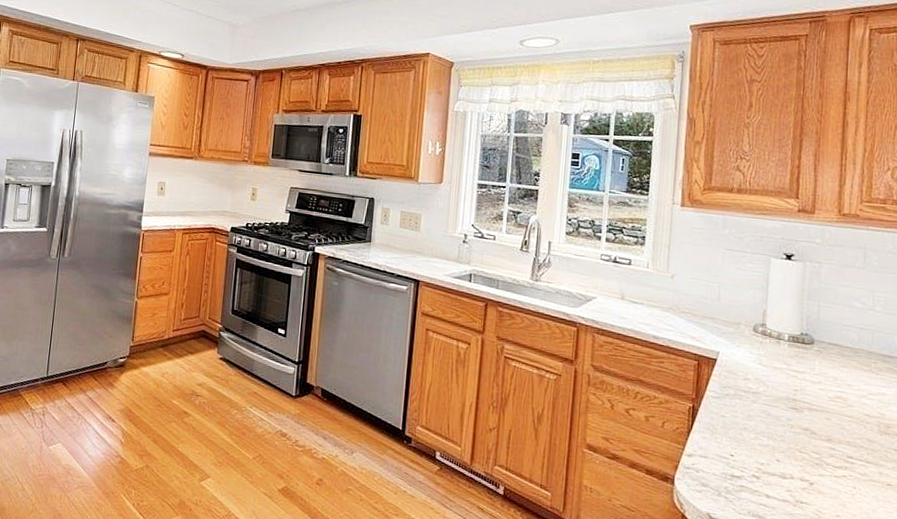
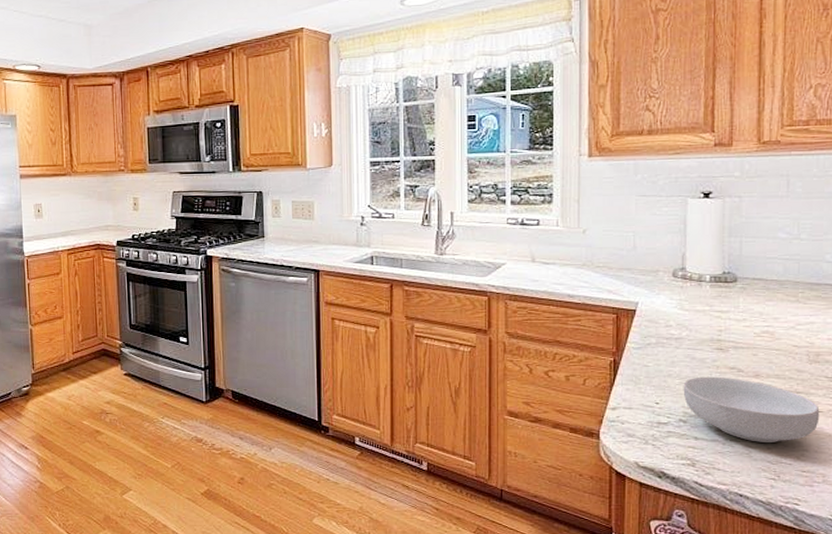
cereal bowl: none [757,434,889,511] -> present [683,376,820,444]

